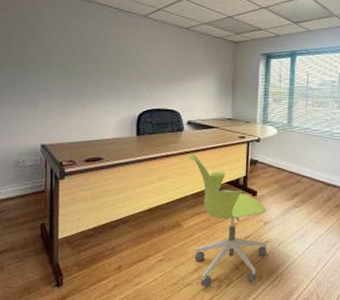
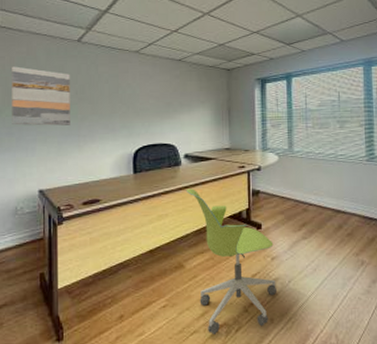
wall art: none [14,19,76,84] -> present [12,66,70,126]

